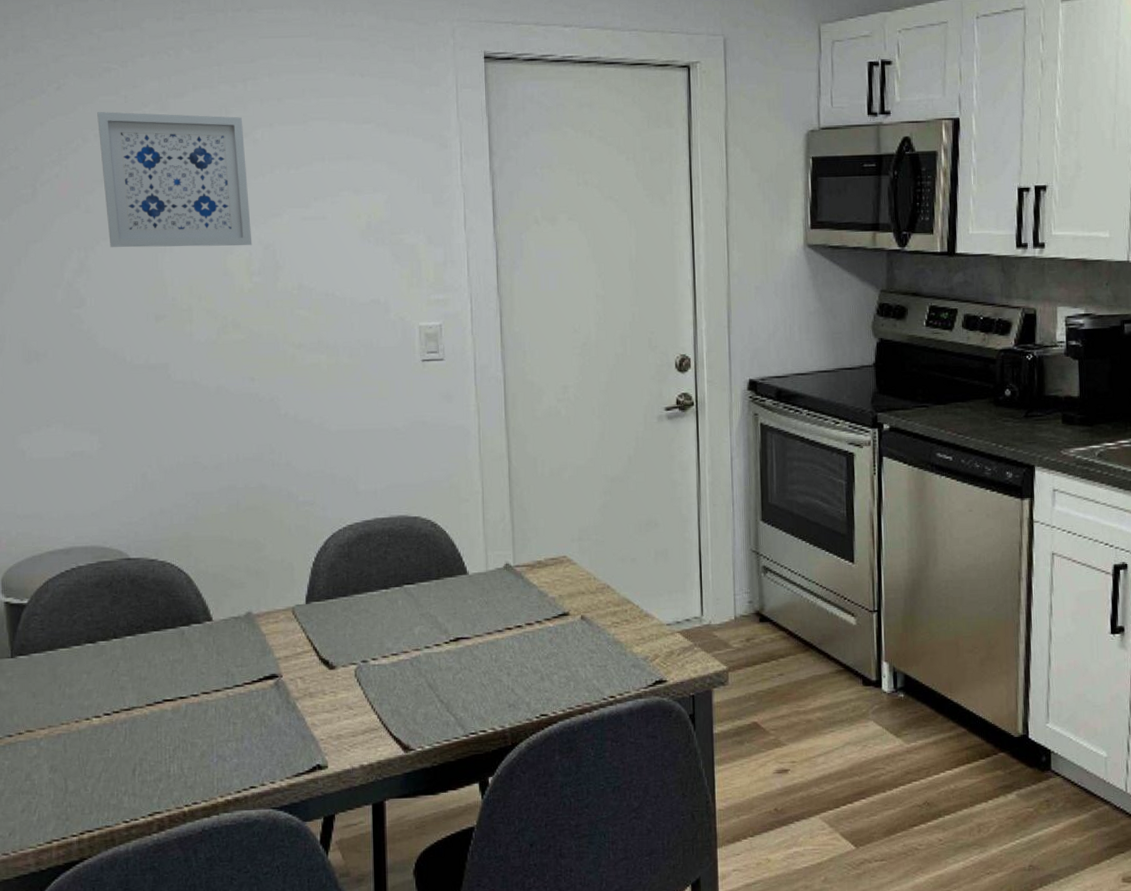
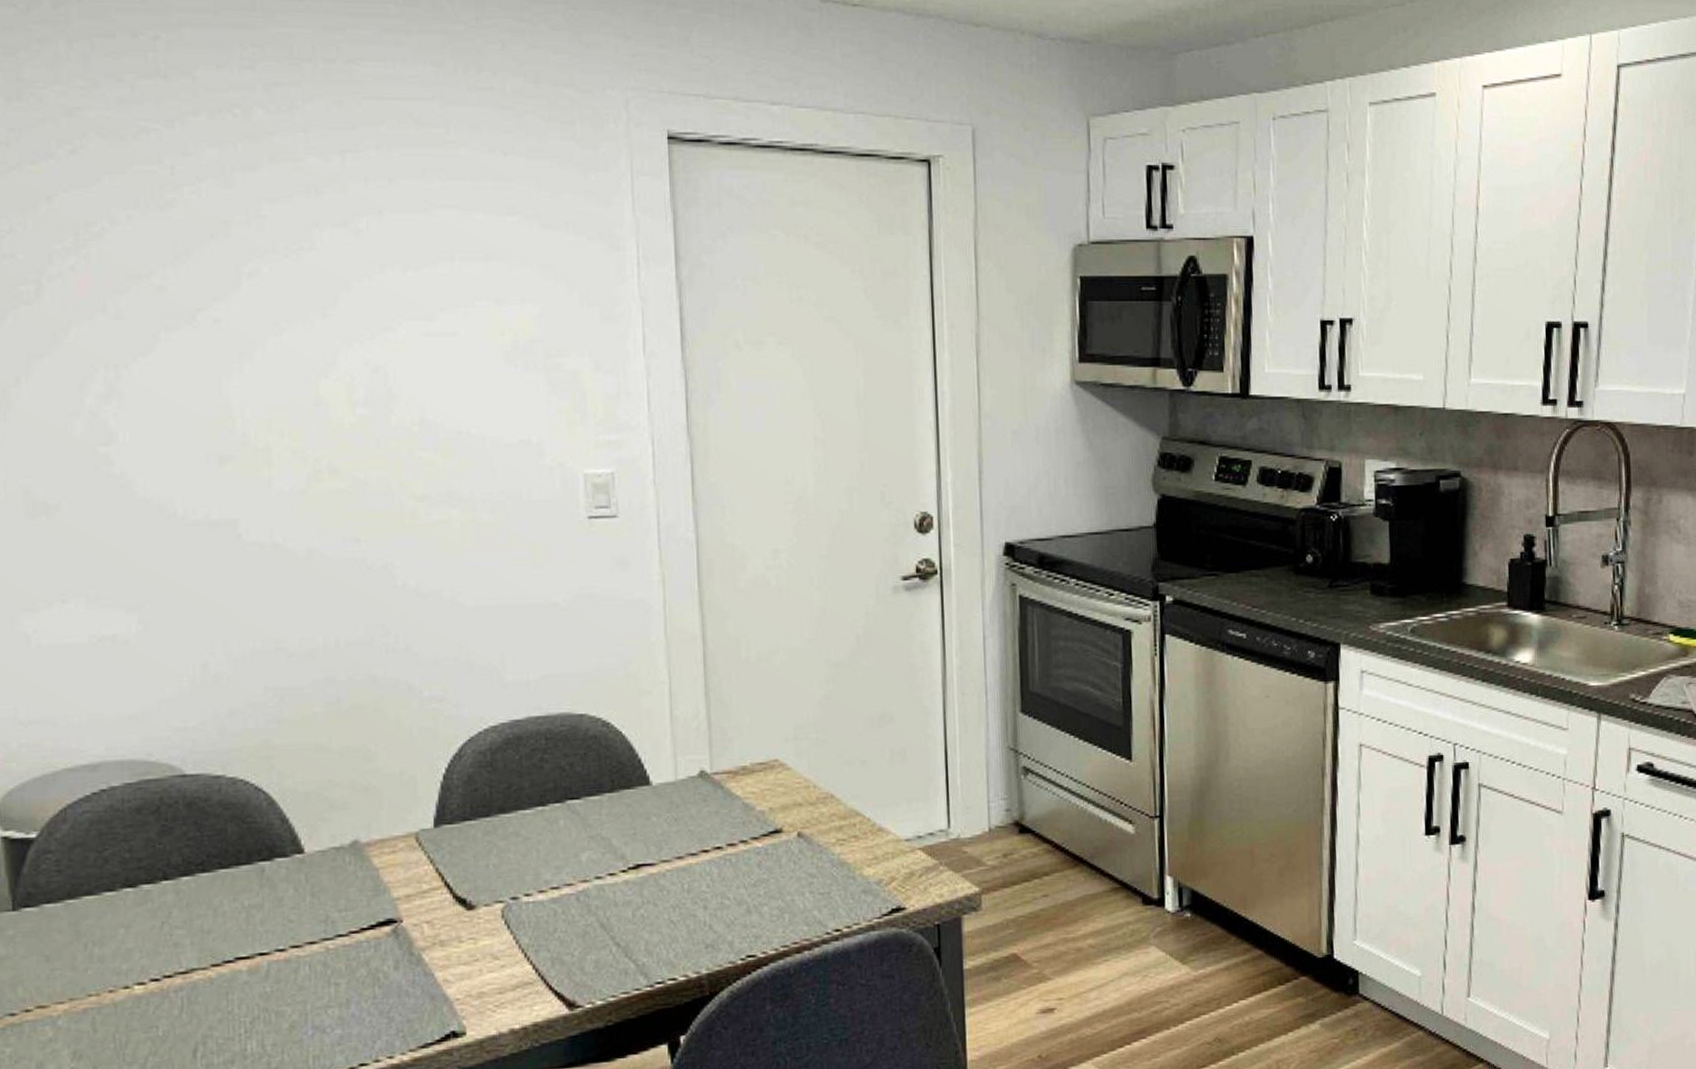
wall art: present [97,112,252,248] -> none [131,186,355,368]

